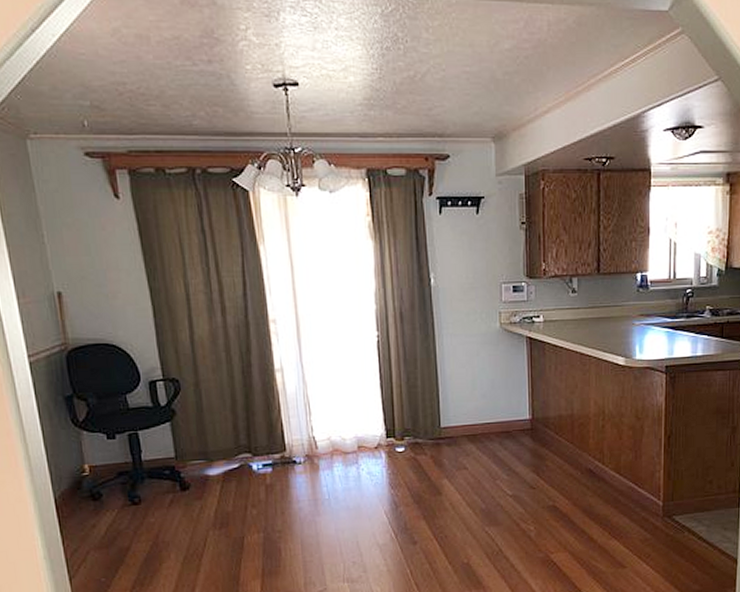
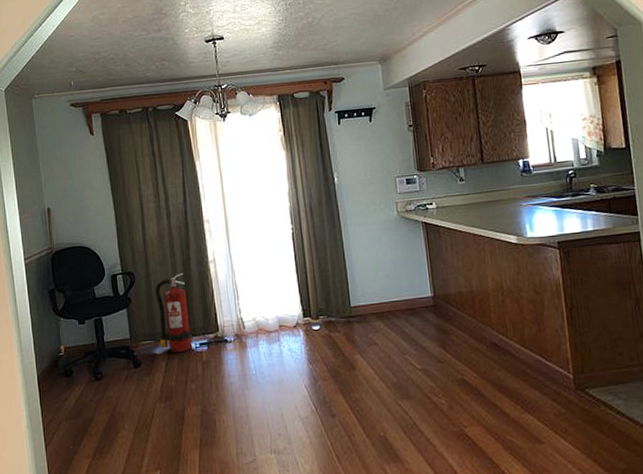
fire extinguisher: none [206,381,253,475] -> present [155,272,192,353]

